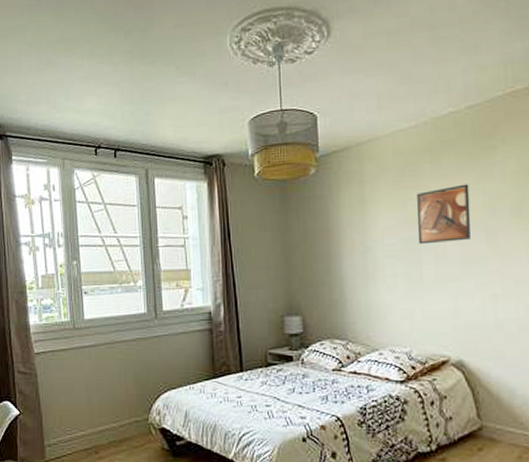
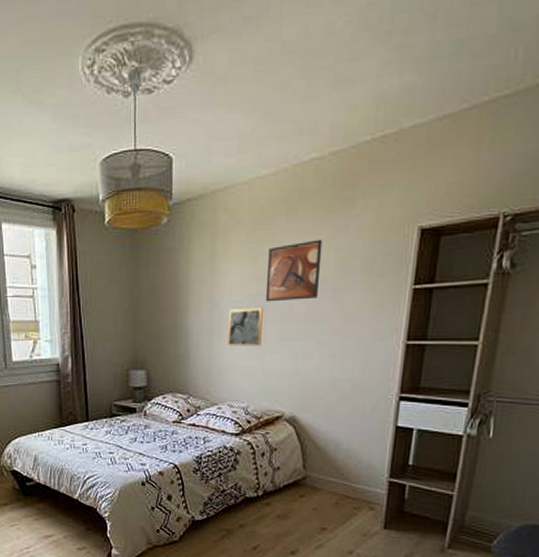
wall art: none [383,249,419,289] -> present [228,307,263,346]

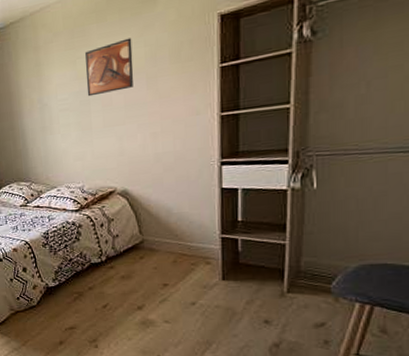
wall art: present [228,307,263,346] -> none [57,101,89,138]

